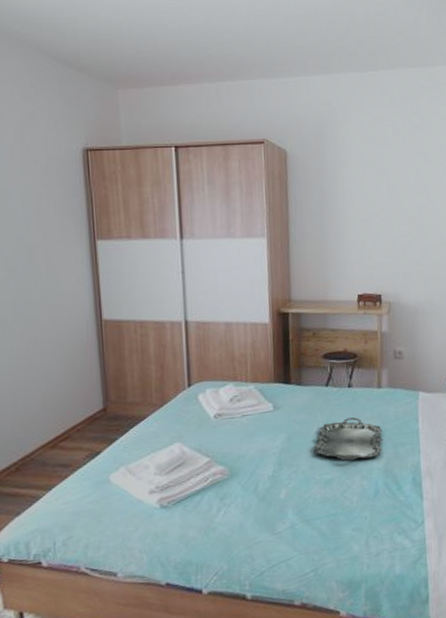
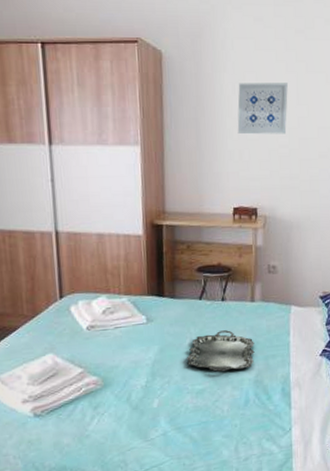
wall art: none [359,175,408,225] -> present [237,83,288,135]

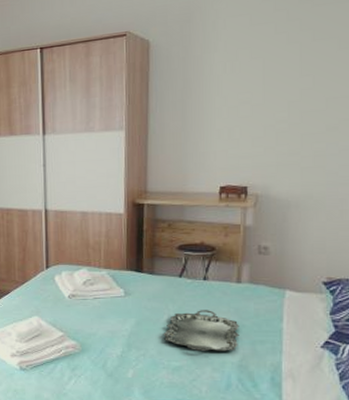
wall art: present [237,83,288,135] -> none [227,54,289,113]

